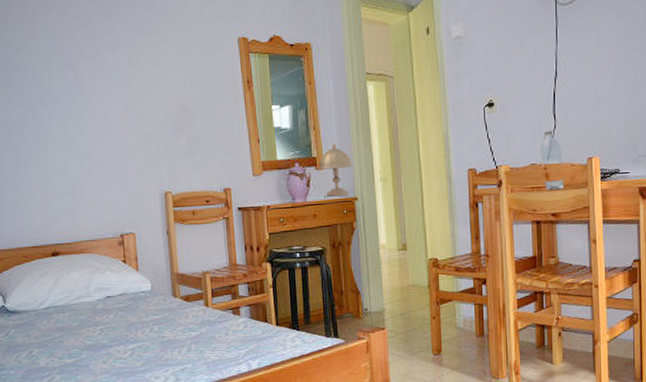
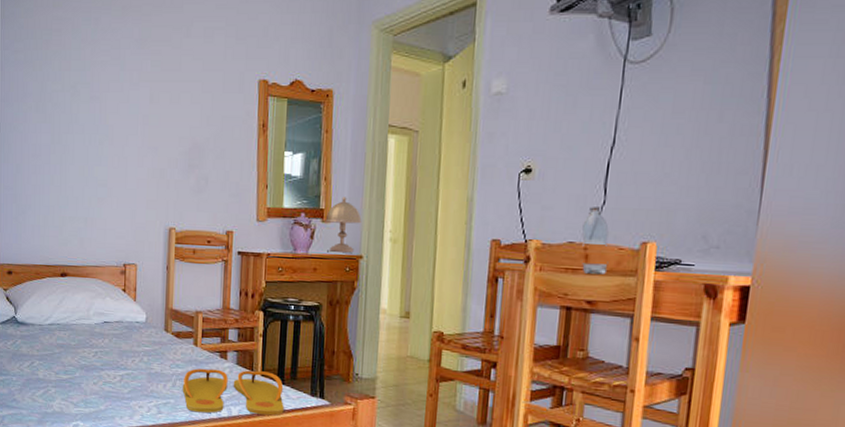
flip-flop: none [198,320,302,373] -> present [182,368,284,416]

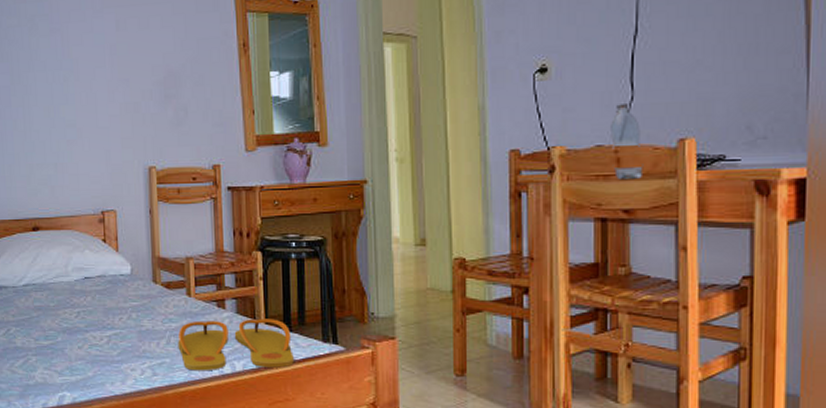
table lamp: present [290,197,362,253] -> none [285,116,362,184]

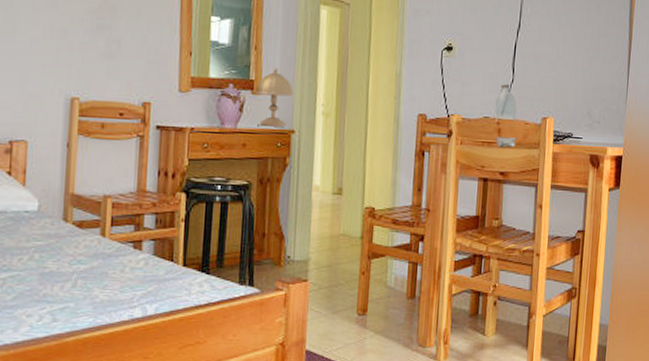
flip-flop: present [178,318,294,371] -> none [85,260,209,316]
table lamp: none [285,116,362,184] -> present [216,68,294,128]

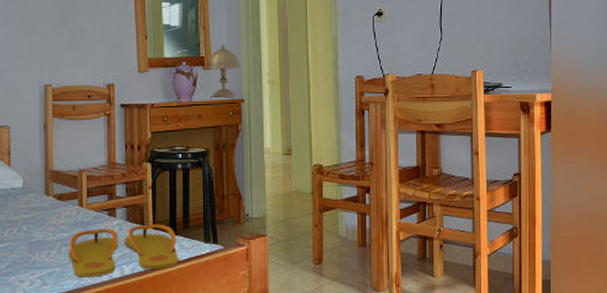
flip-flop: none [85,260,209,316] -> present [68,224,178,278]
bottle: present [495,84,517,148] -> none [427,43,449,102]

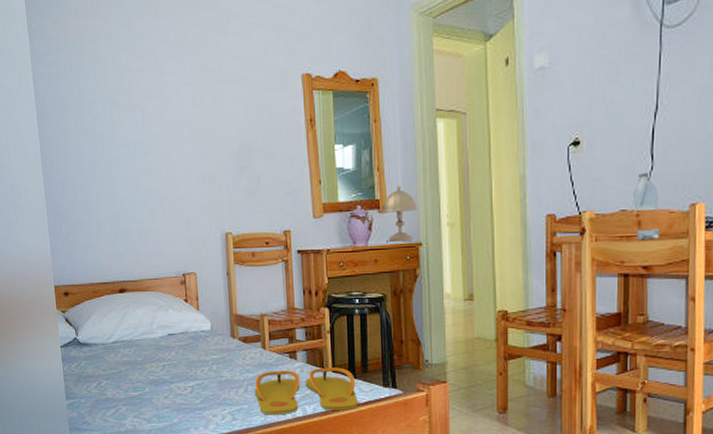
bottle: none [427,43,449,102] -> present [633,173,661,241]

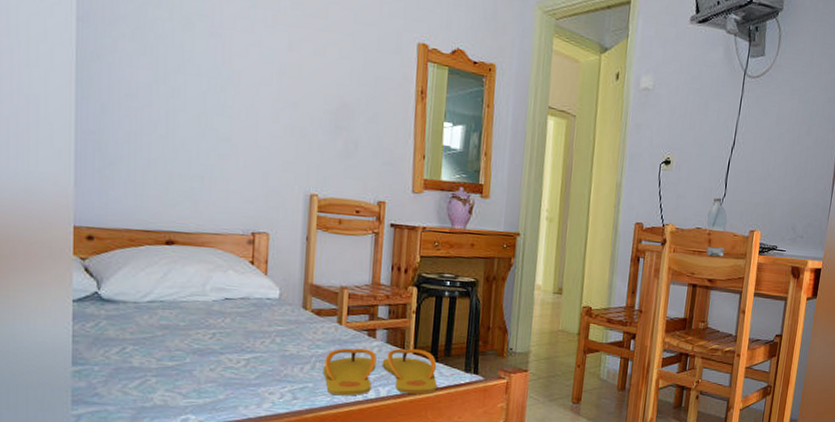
table lamp: present [349,185,418,247] -> none [447,174,520,230]

